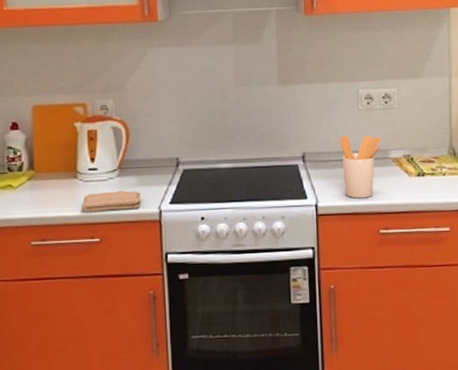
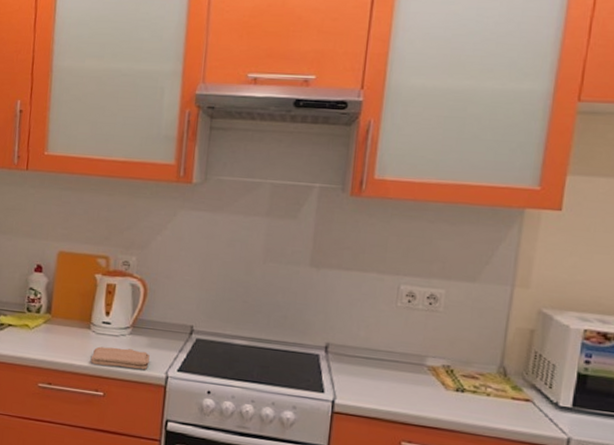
utensil holder: present [339,135,381,199] -> none [368,332,419,405]

